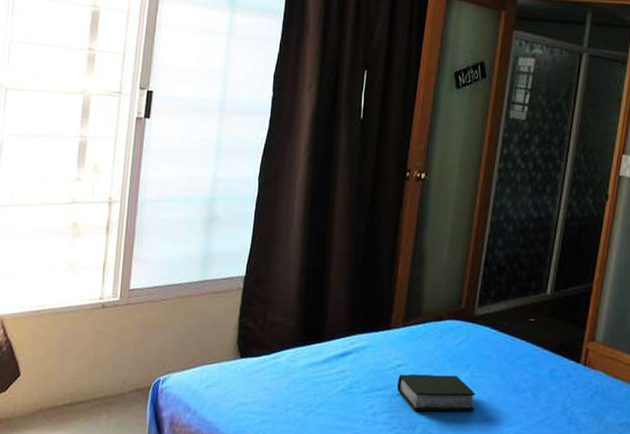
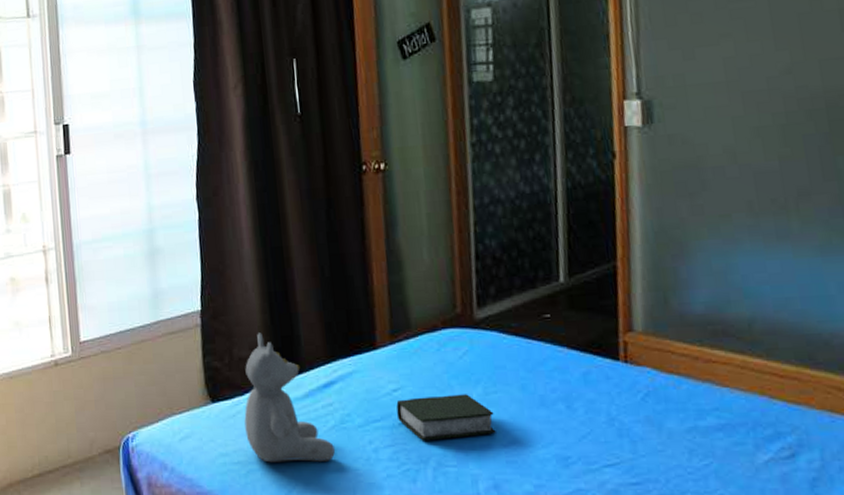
teddy bear: none [265,302,340,419] -> present [244,333,335,463]

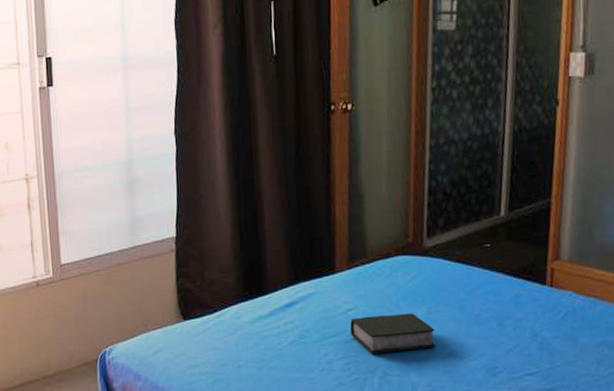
teddy bear: present [244,333,335,463] -> none [213,258,293,373]

